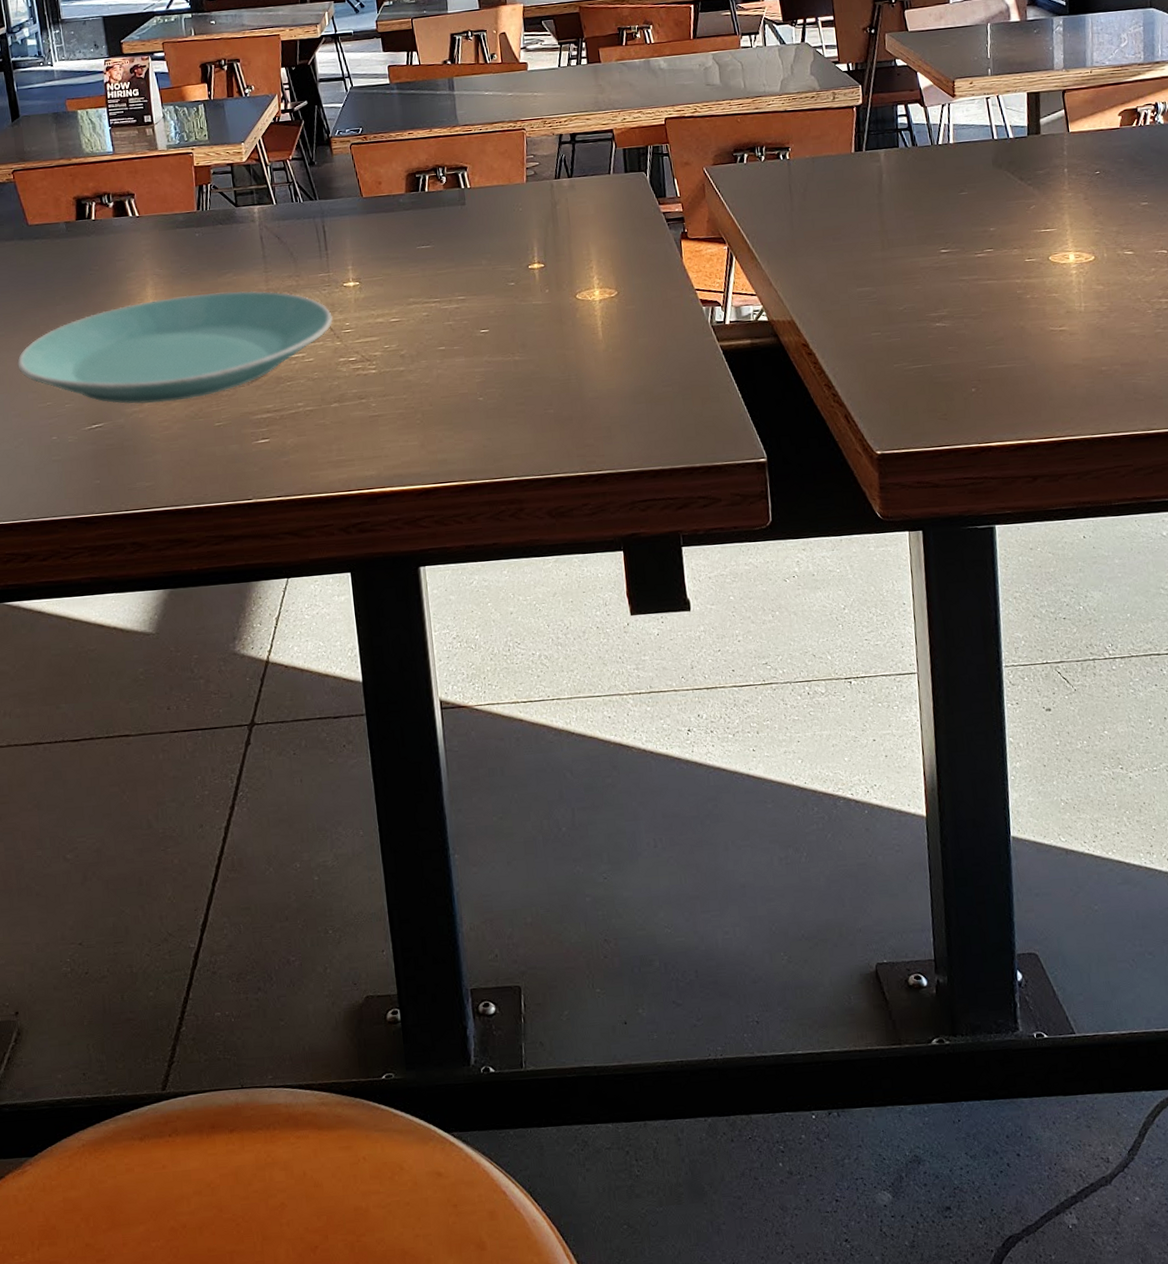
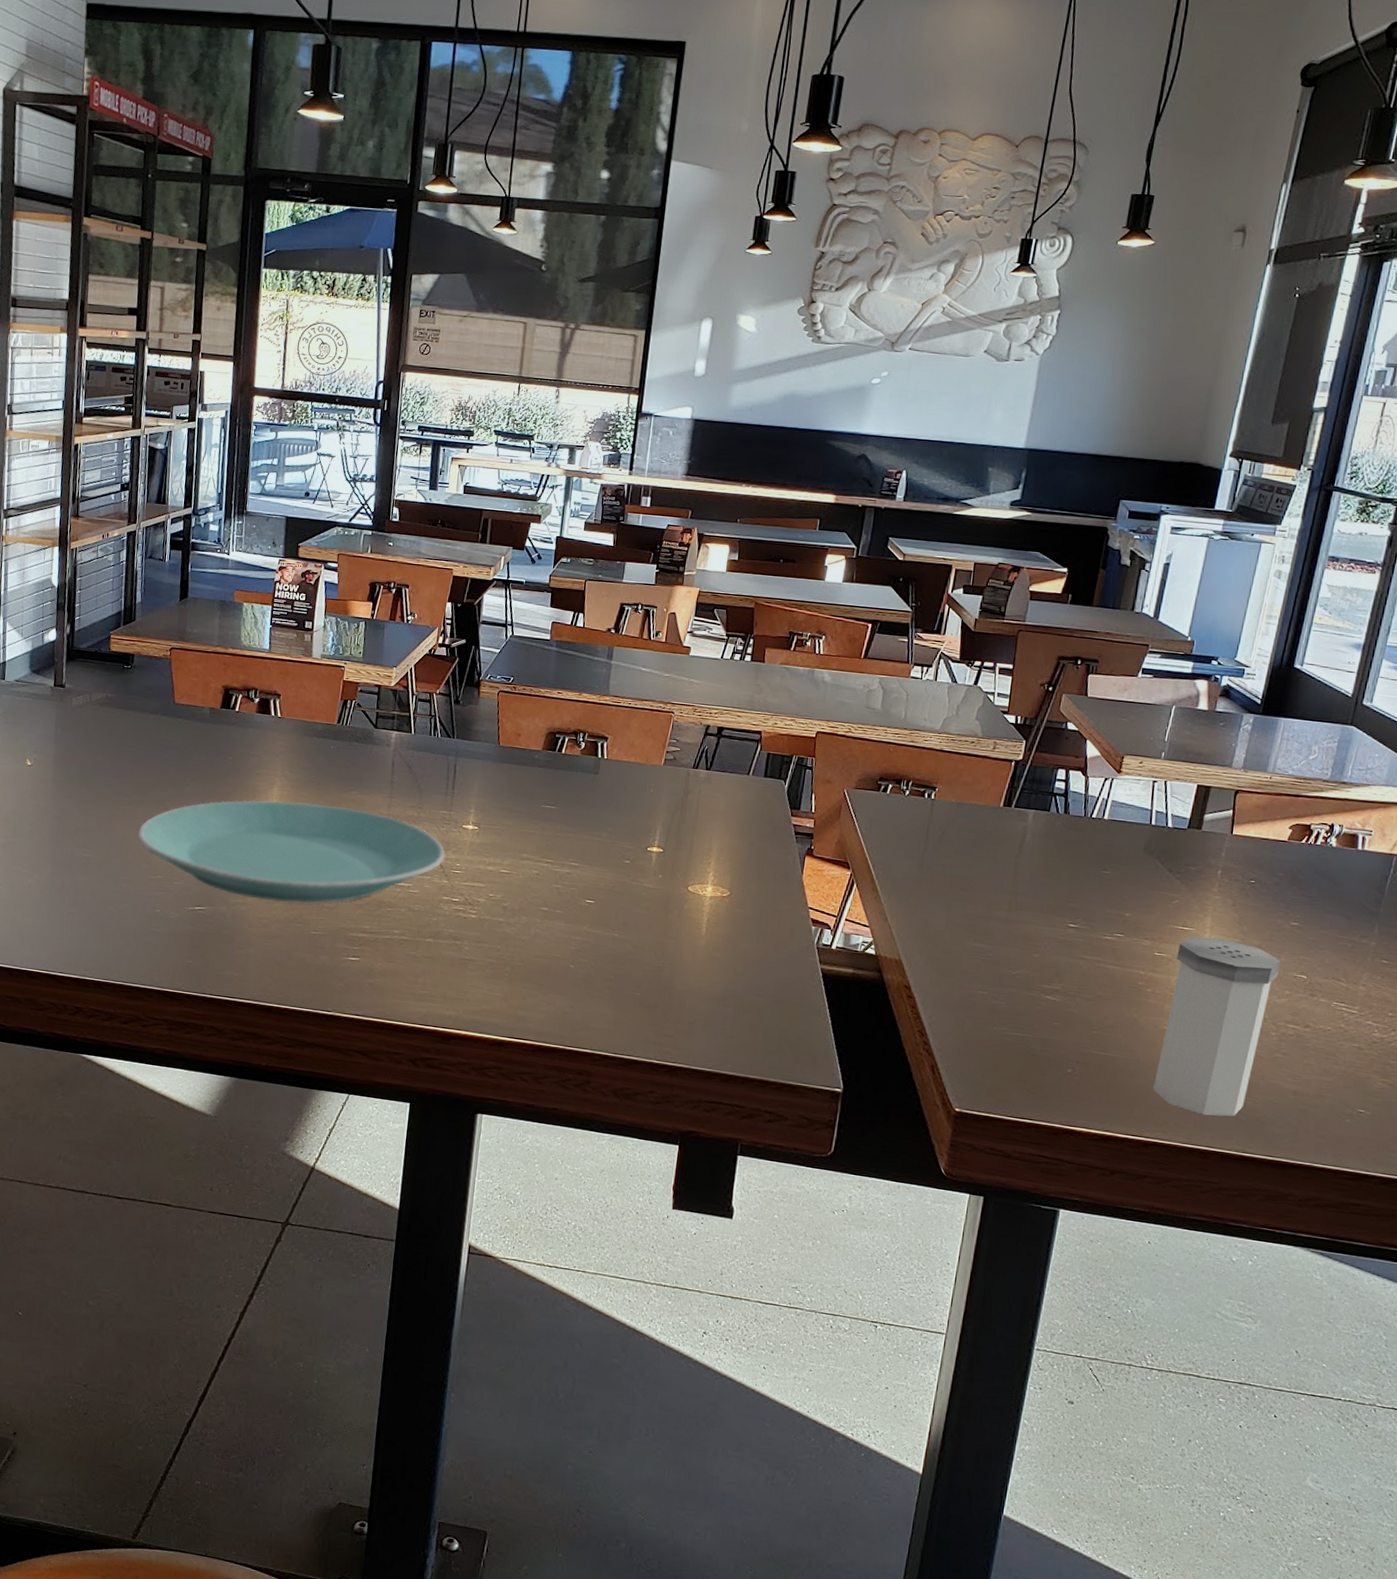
salt shaker: none [1045,232,1141,404] -> present [1153,936,1281,1117]

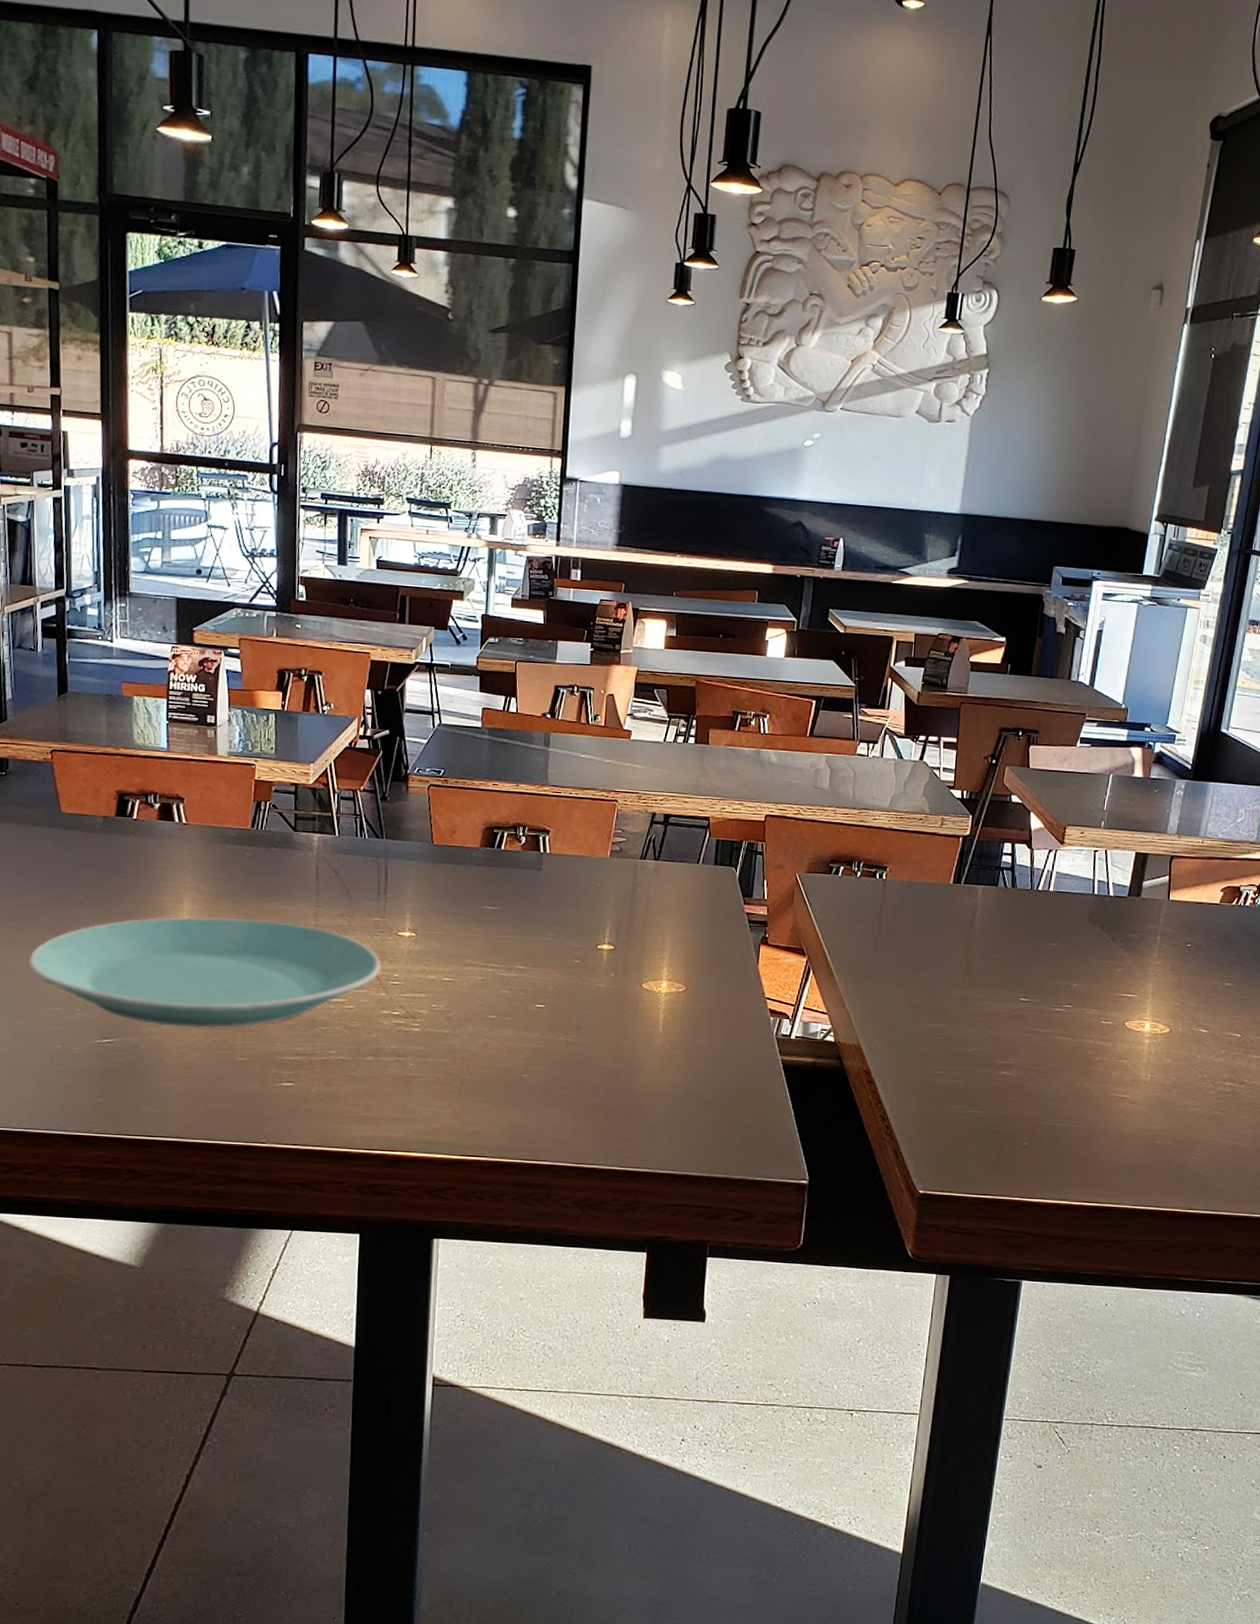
salt shaker: present [1153,936,1281,1117] -> none [1104,1003,1217,1177]

